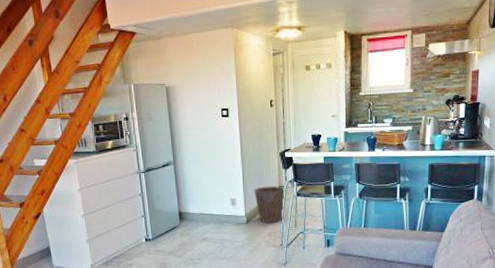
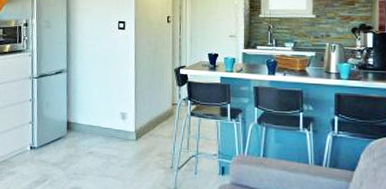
waste bin: present [254,186,286,223] -> none [146,102,179,143]

